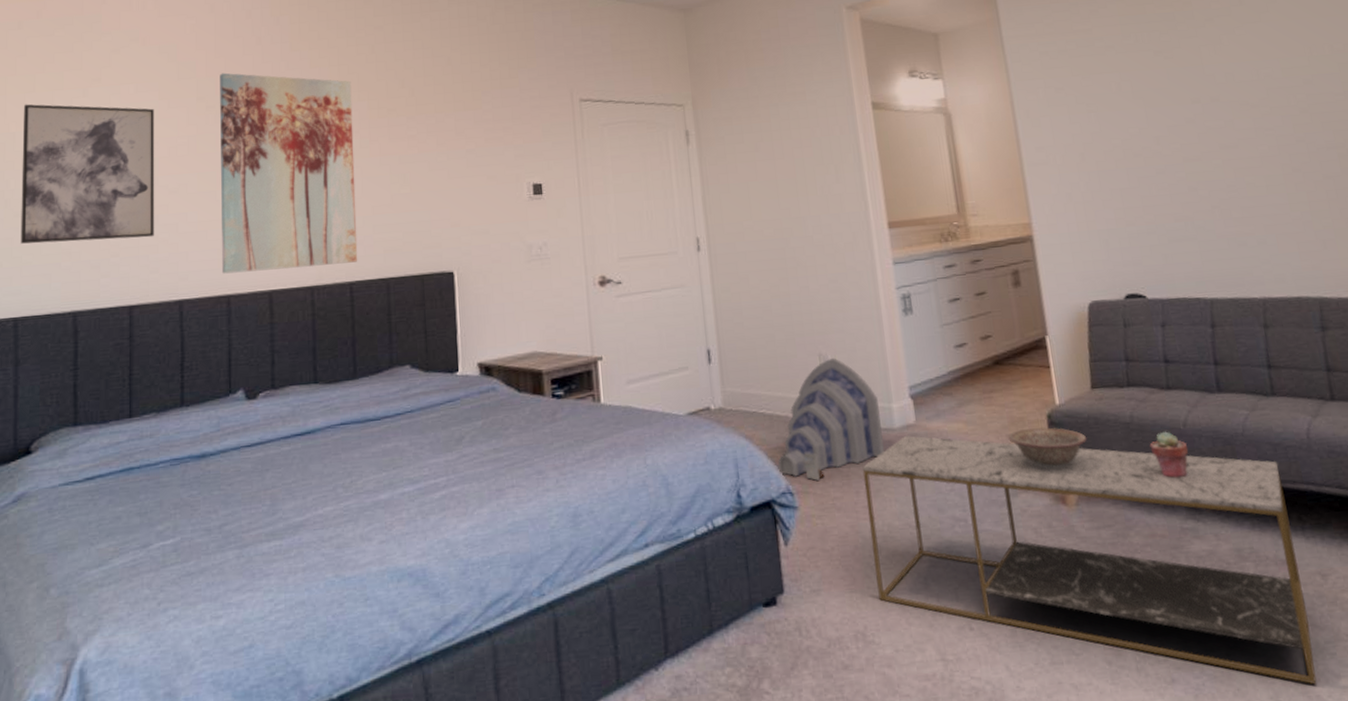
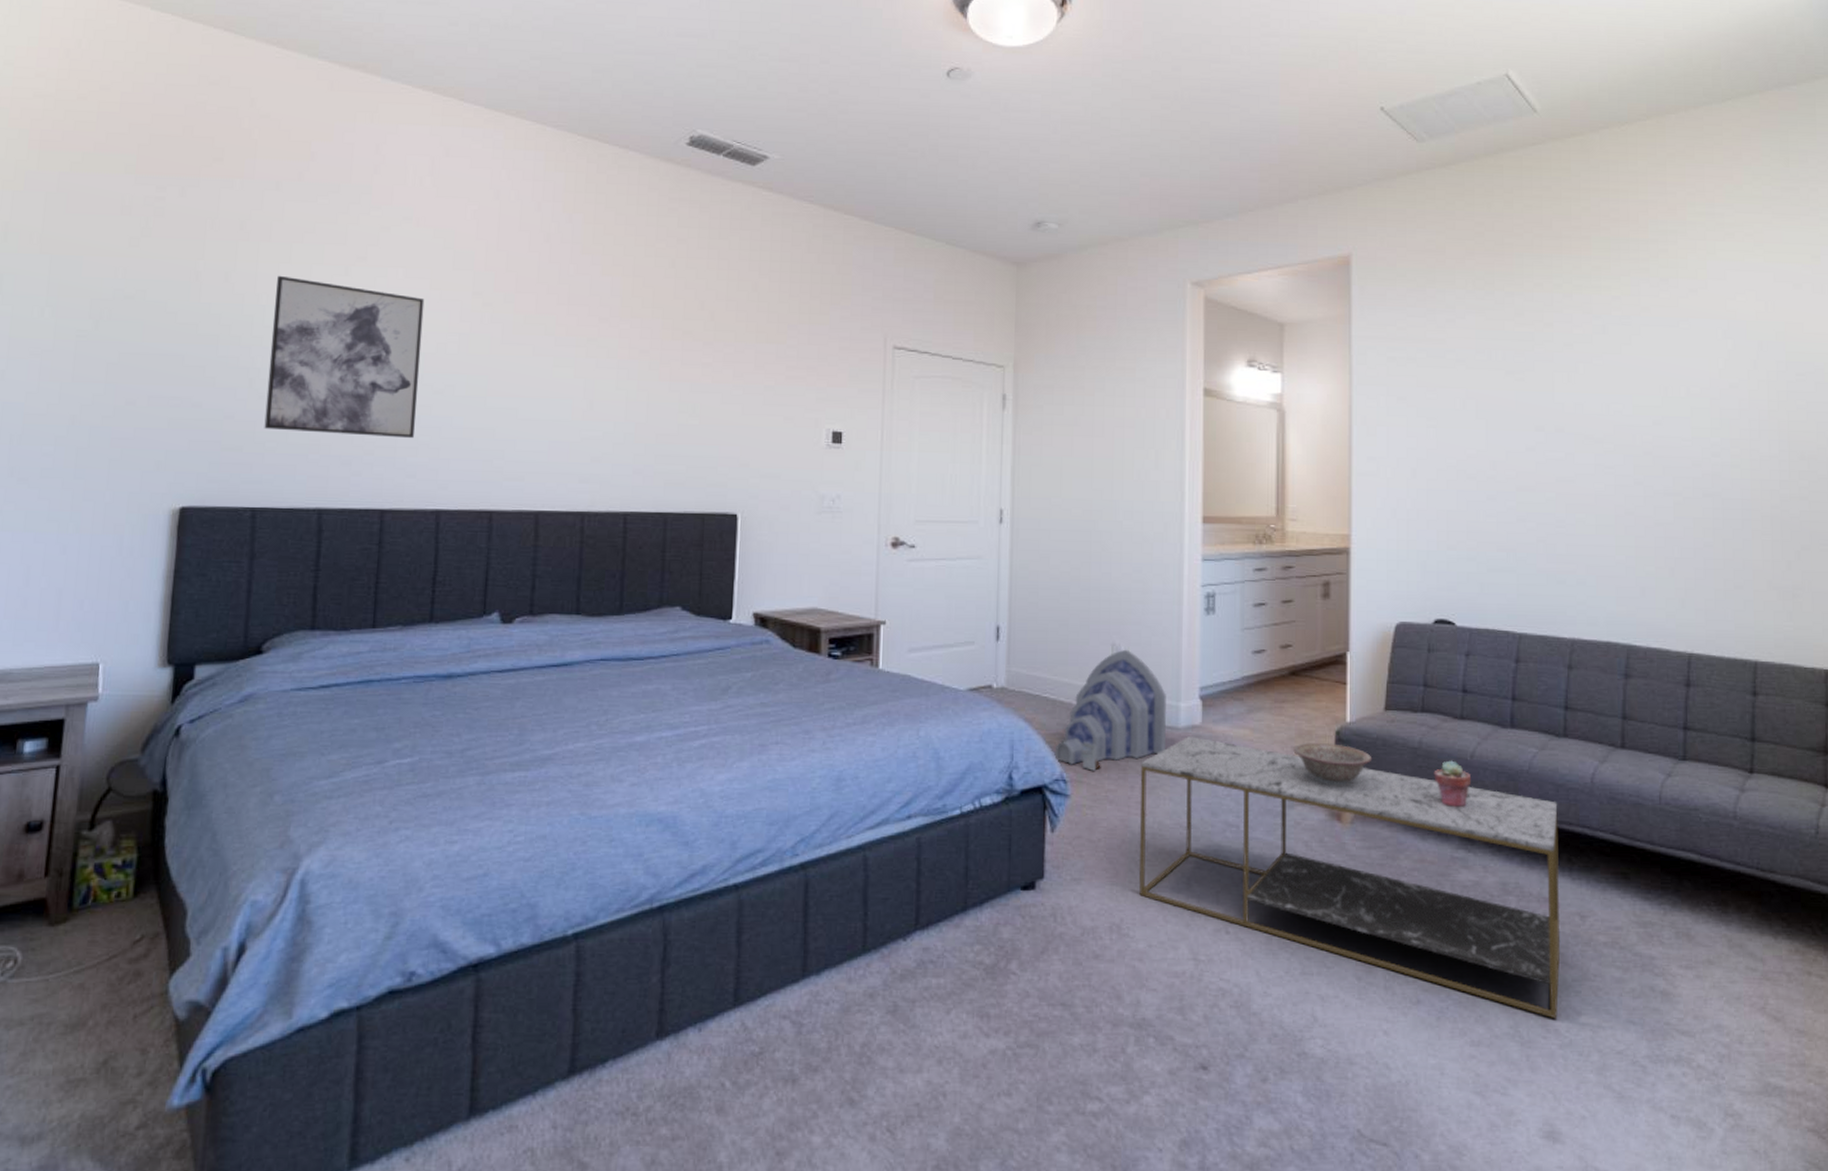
wall art: present [220,73,358,274] -> none [485,268,646,492]

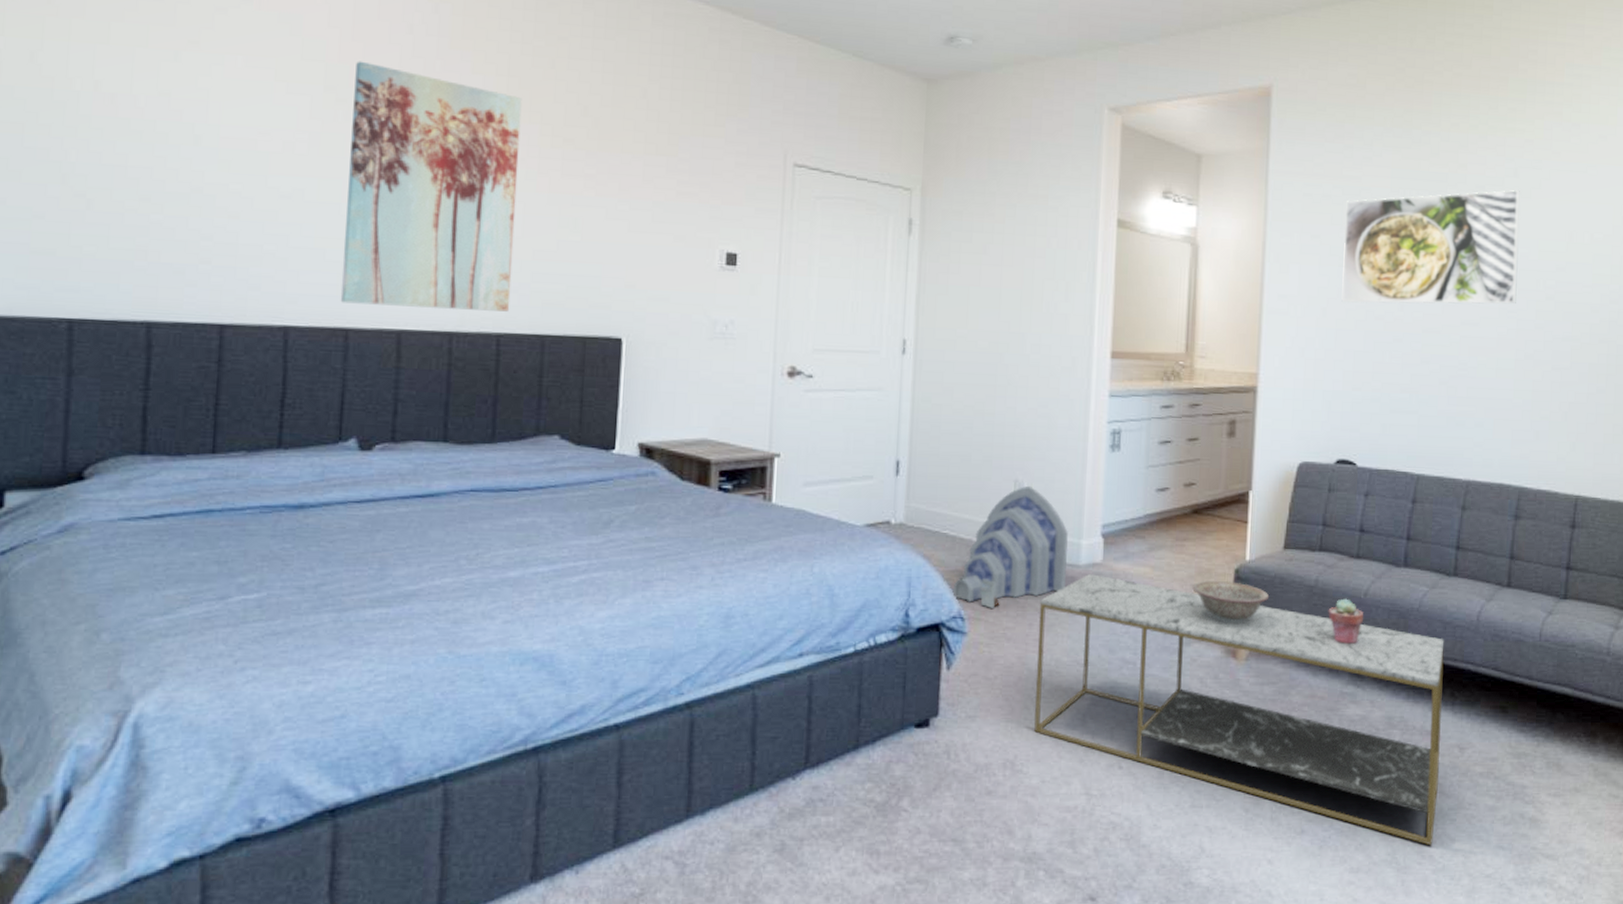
wall art: present [264,275,425,439] -> none [81,57,269,247]
wall art: none [485,268,646,492] -> present [340,61,522,312]
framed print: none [1430,347,1613,463] -> present [1341,190,1520,304]

